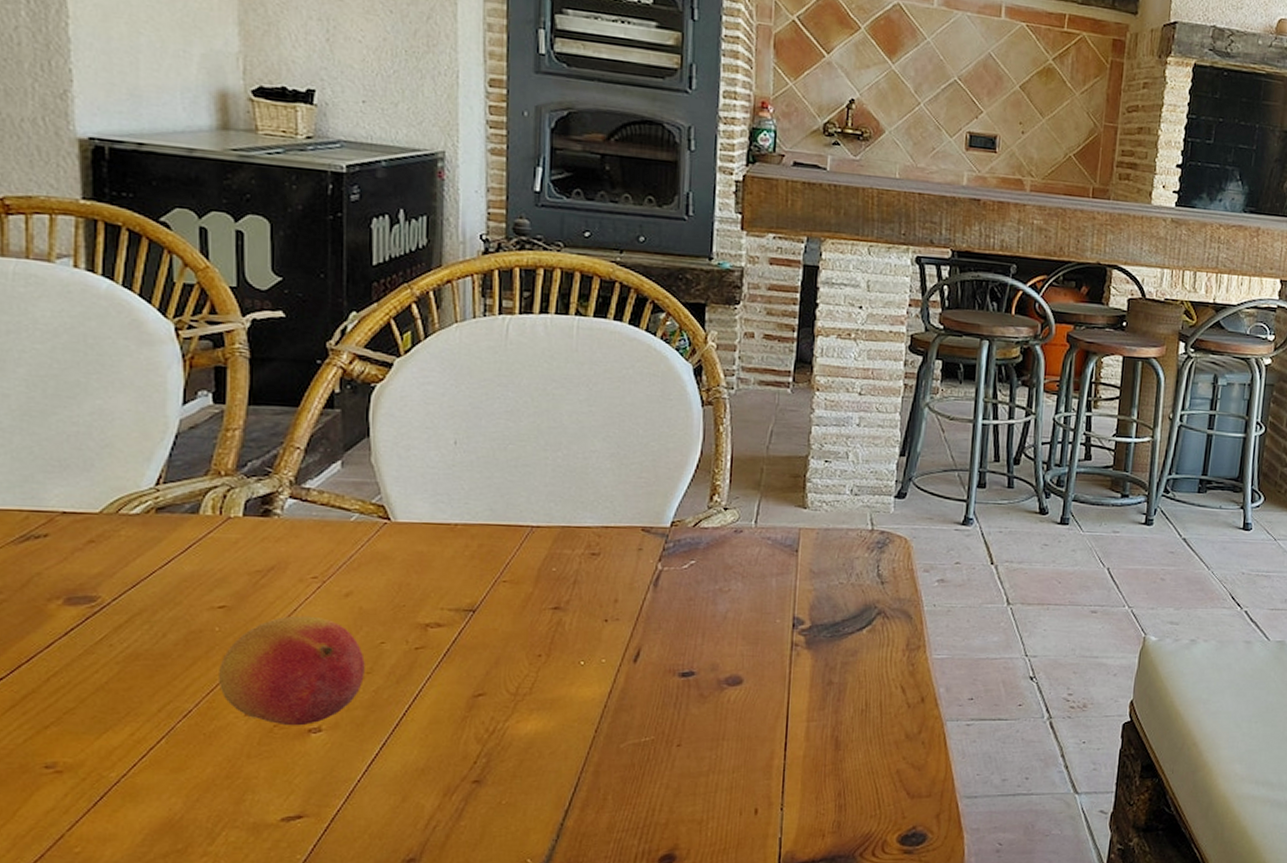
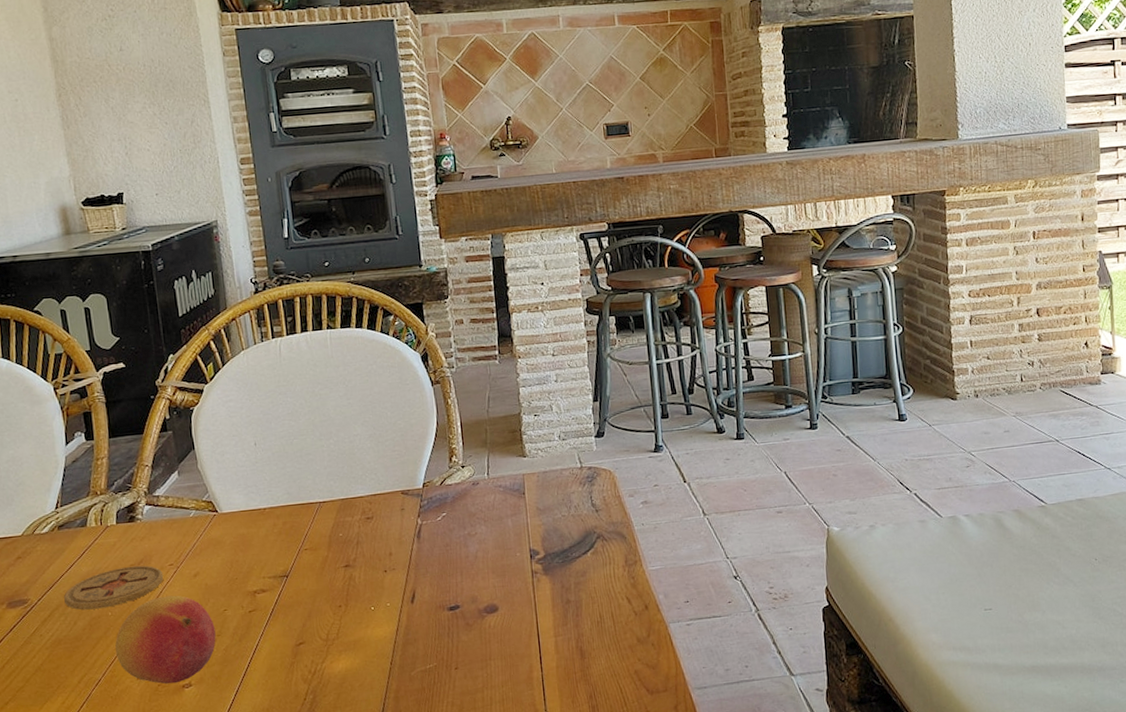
coaster: none [152,572,302,621] -> present [64,565,164,610]

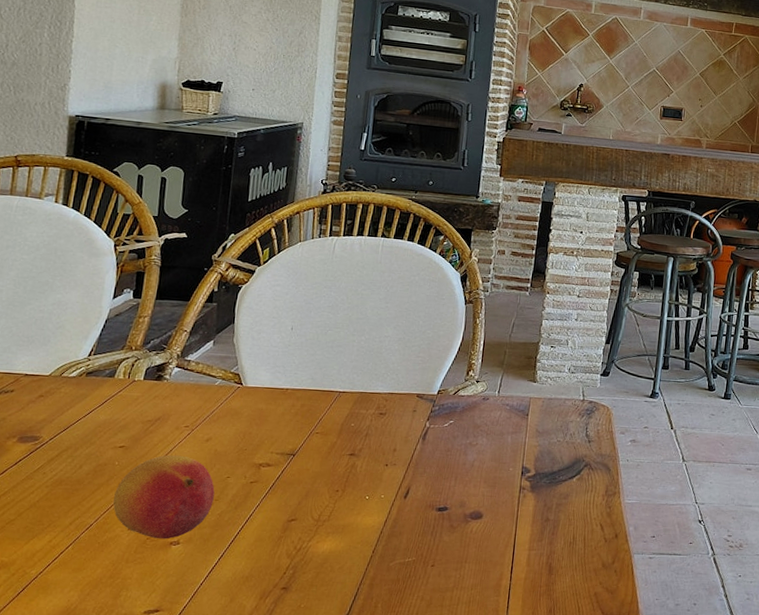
coaster: present [64,565,164,610] -> none [75,421,177,457]

